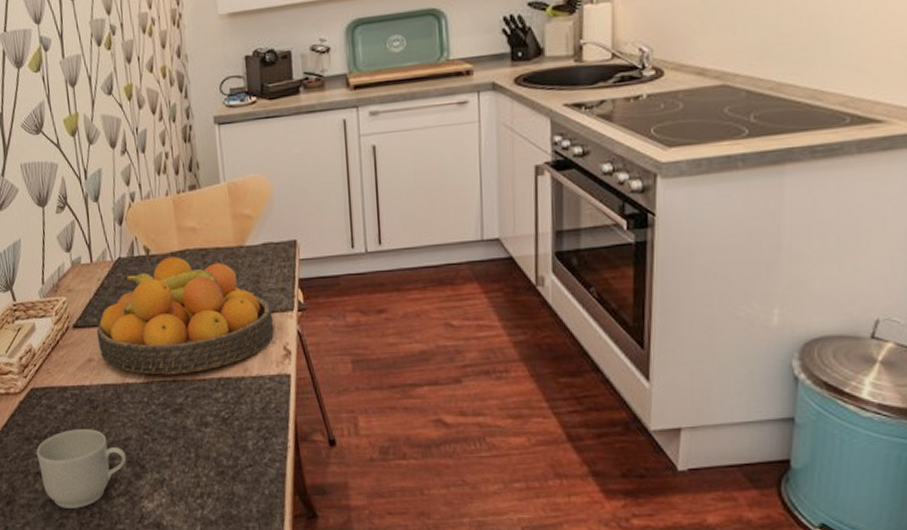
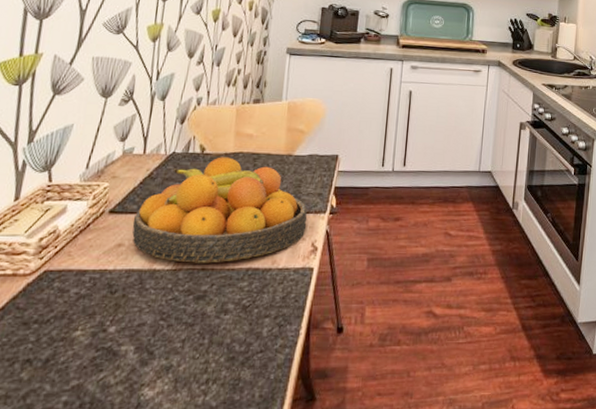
mug: present [36,429,127,508] -> none [30,314,136,399]

